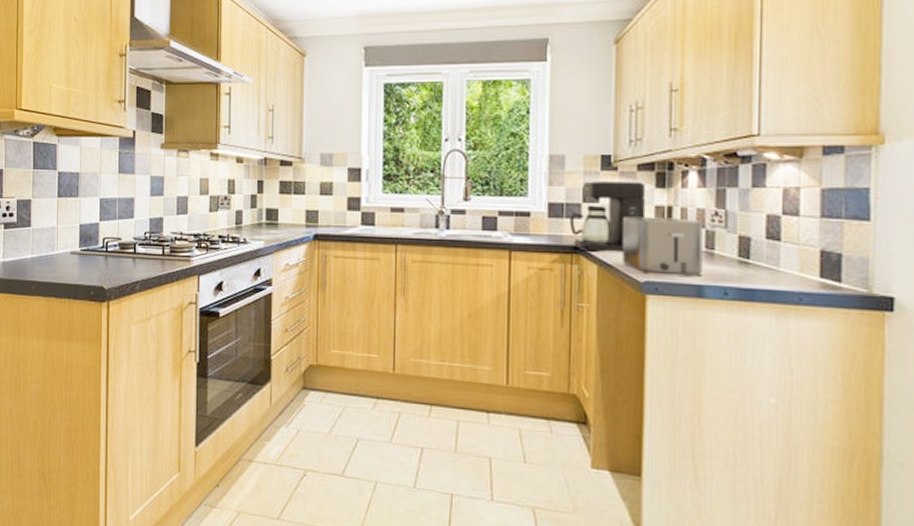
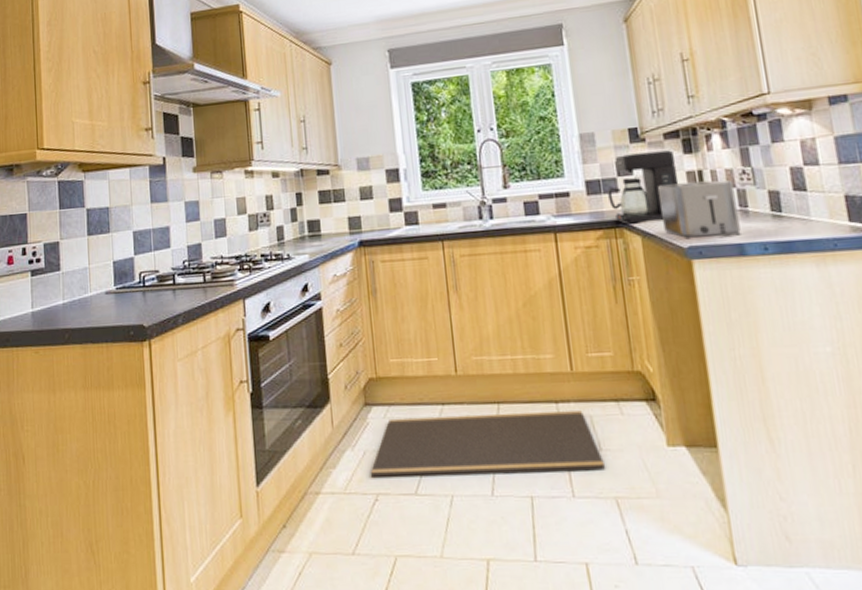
door mat: none [302,404,526,481] -> present [371,410,605,477]

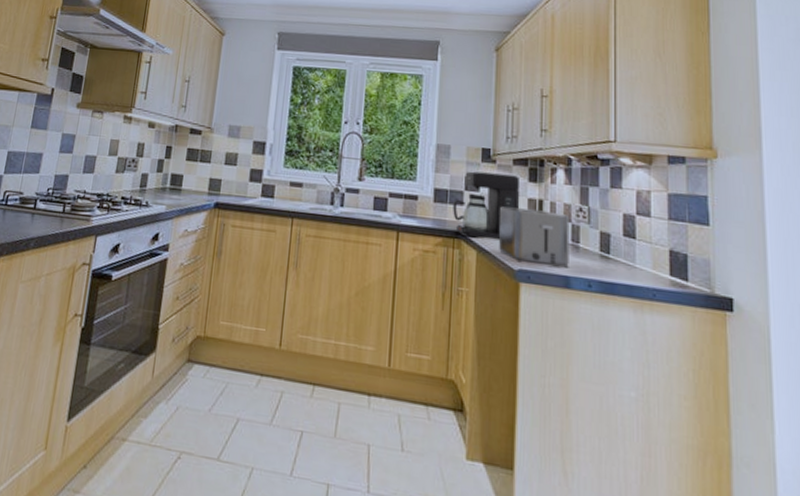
door mat: present [371,410,605,477] -> none [179,379,404,472]

